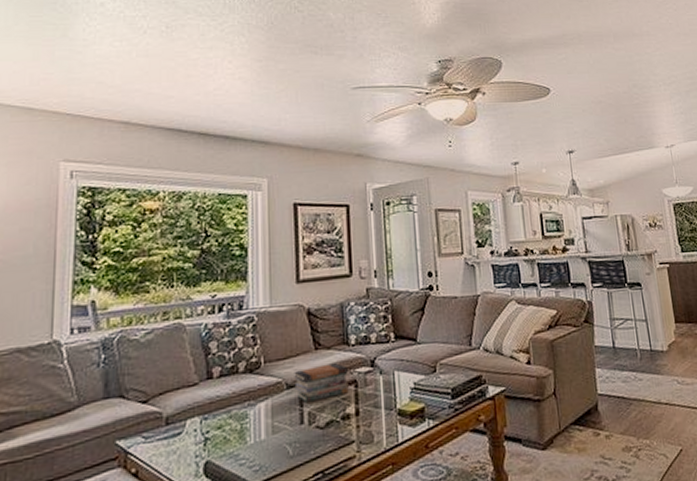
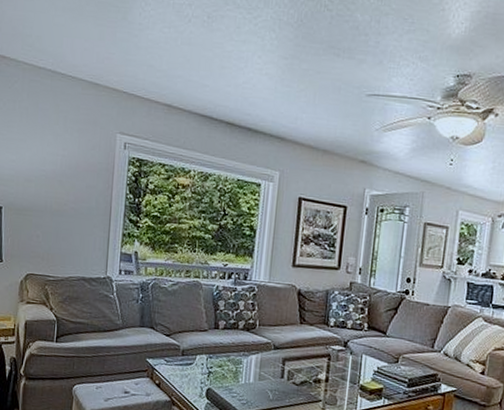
book stack: present [294,363,349,402] -> none [280,336,325,364]

